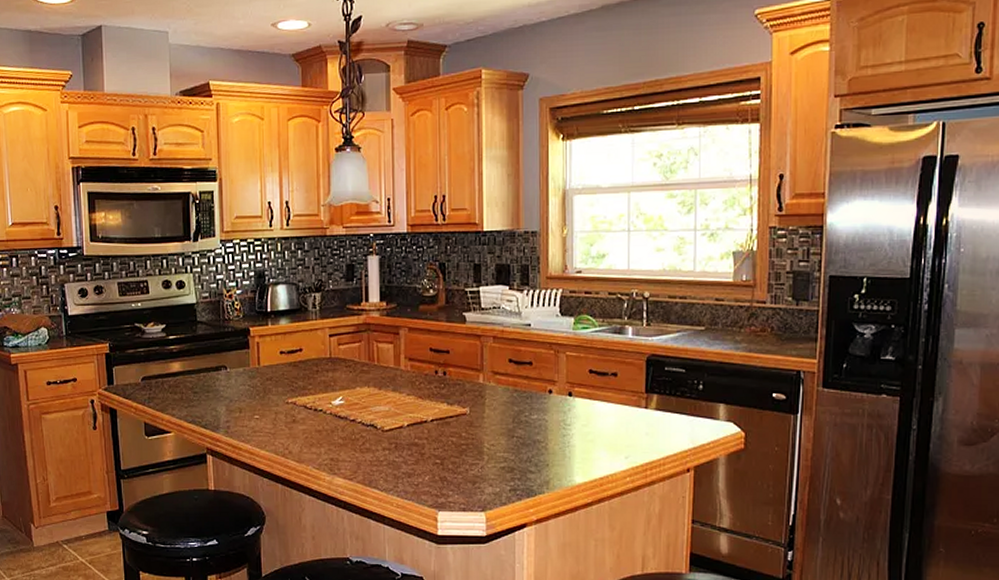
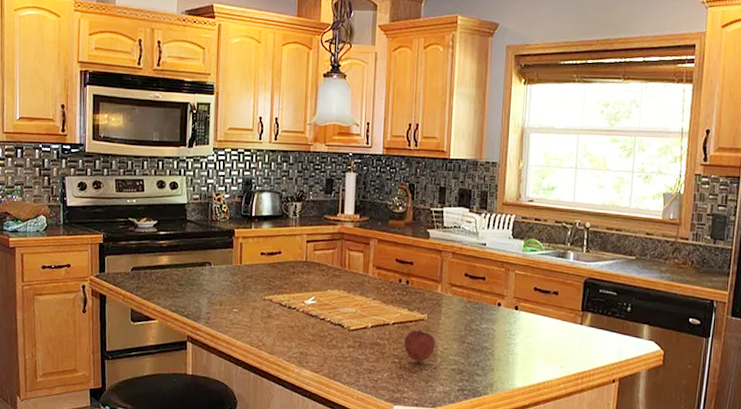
fruit: none [445,426,480,461] -> present [404,330,435,362]

